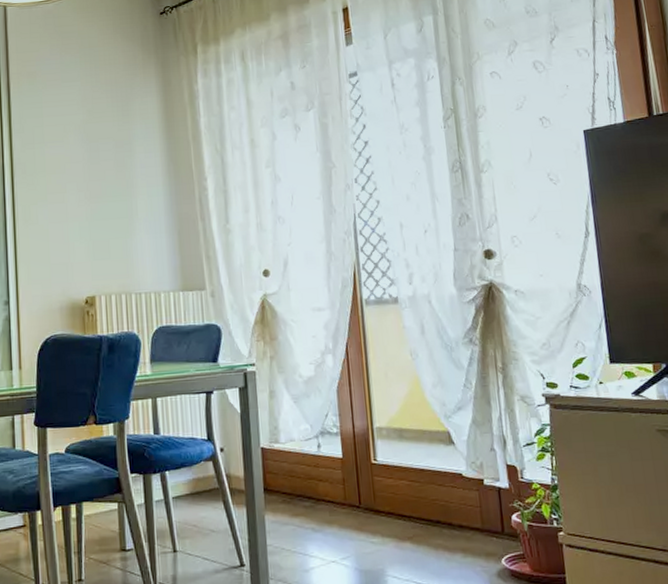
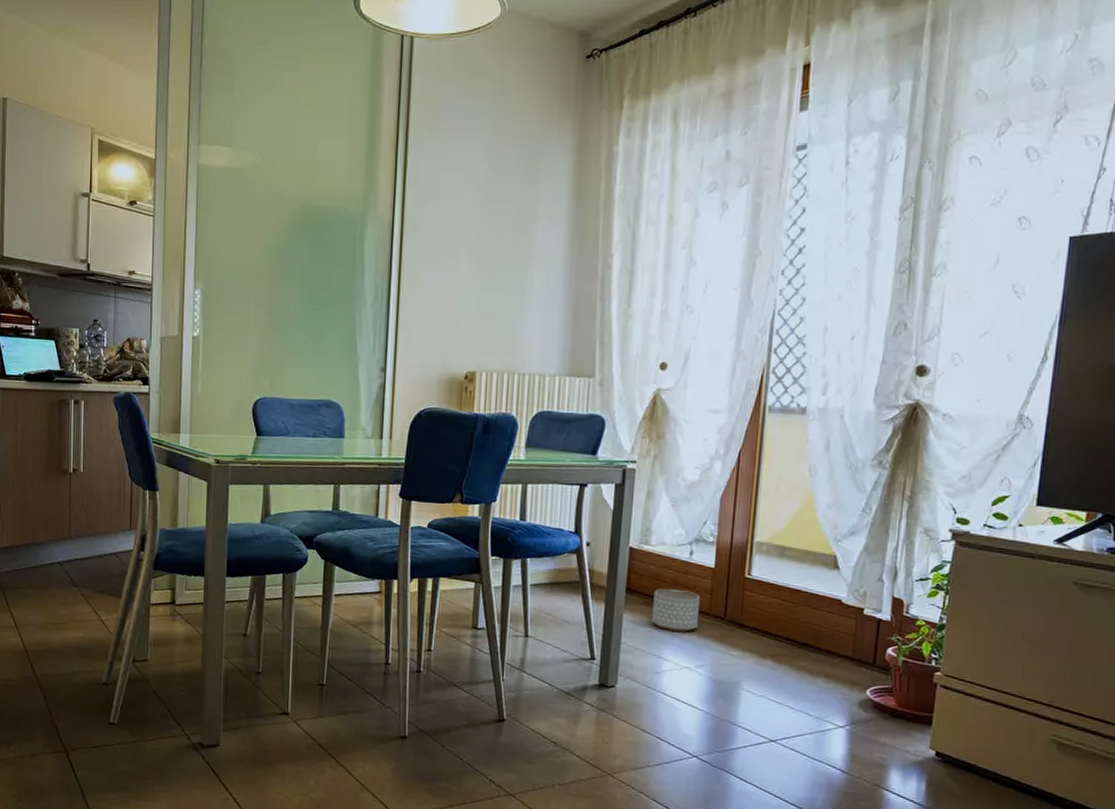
planter: none [290,483,336,526] -> present [652,588,701,632]

